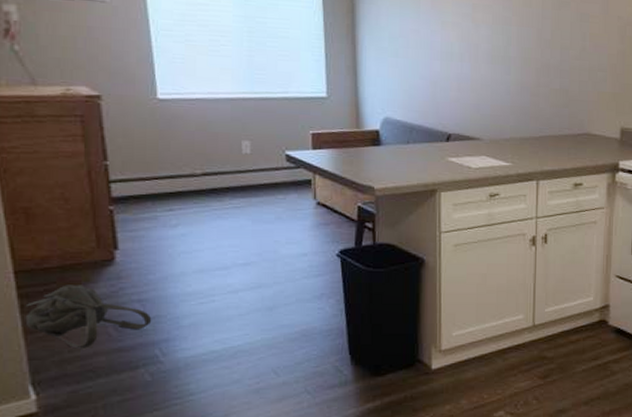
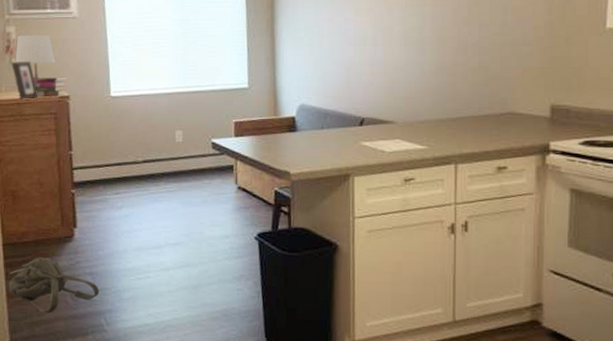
picture frame: none [14,49,55,97] -> present [12,62,38,99]
table lamp: none [19,17,78,73] -> present [15,35,55,79]
books: none [48,71,97,96] -> present [33,77,67,97]

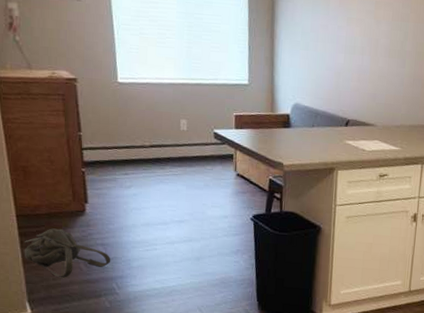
picture frame: present [12,62,38,99] -> none [16,39,45,79]
table lamp: present [15,35,55,79] -> none [19,13,61,59]
books: present [33,77,67,97] -> none [39,57,74,79]

